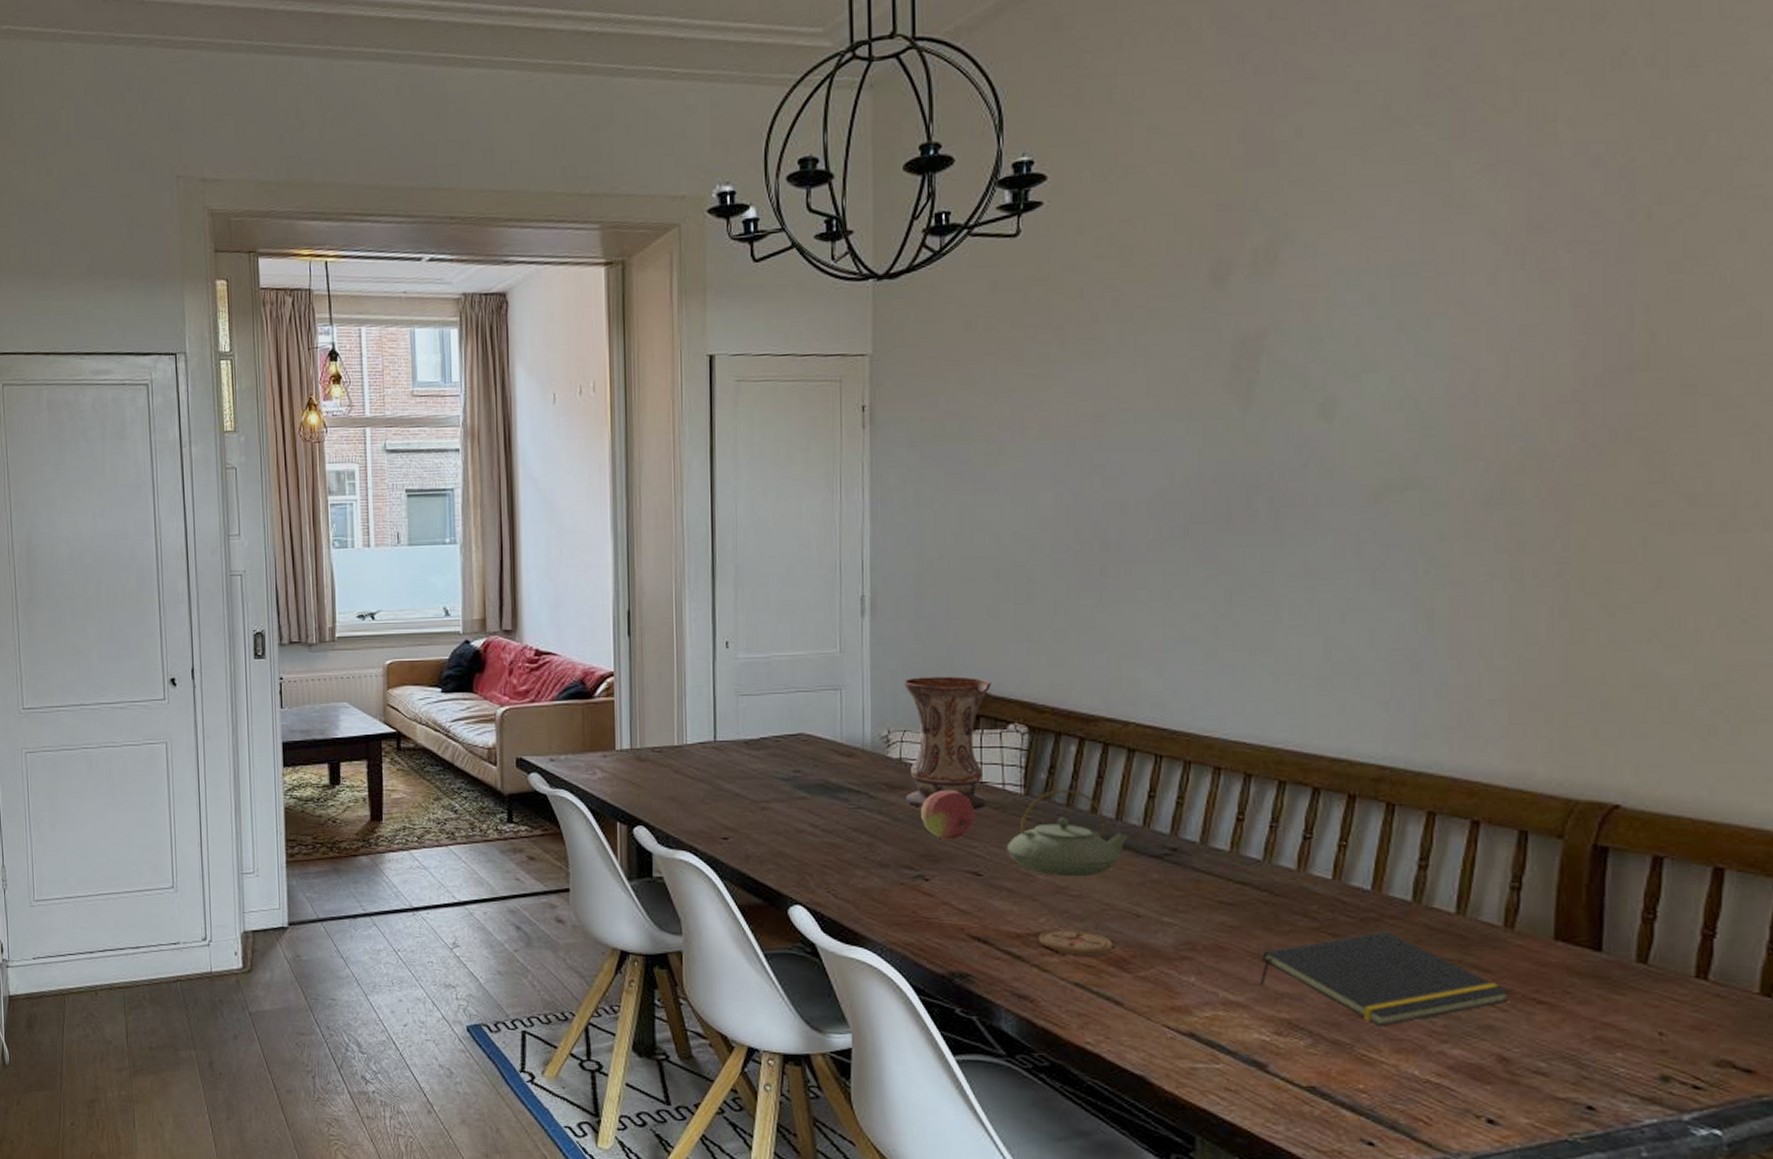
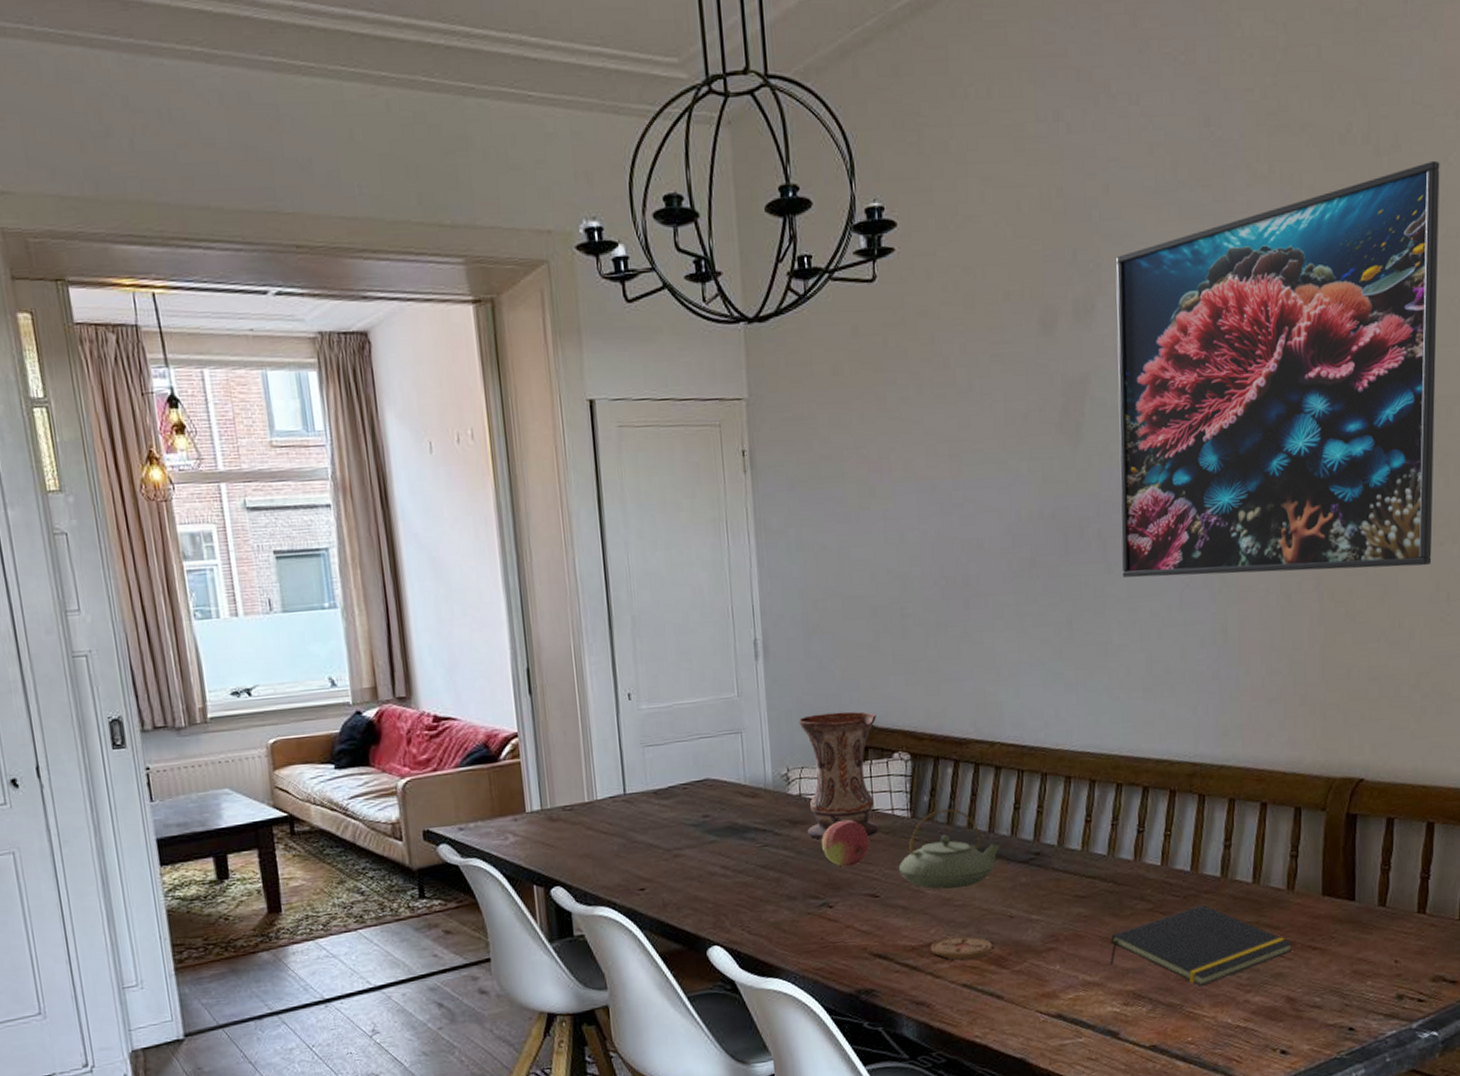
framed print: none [1297,79,1758,556] -> present [1116,160,1440,578]

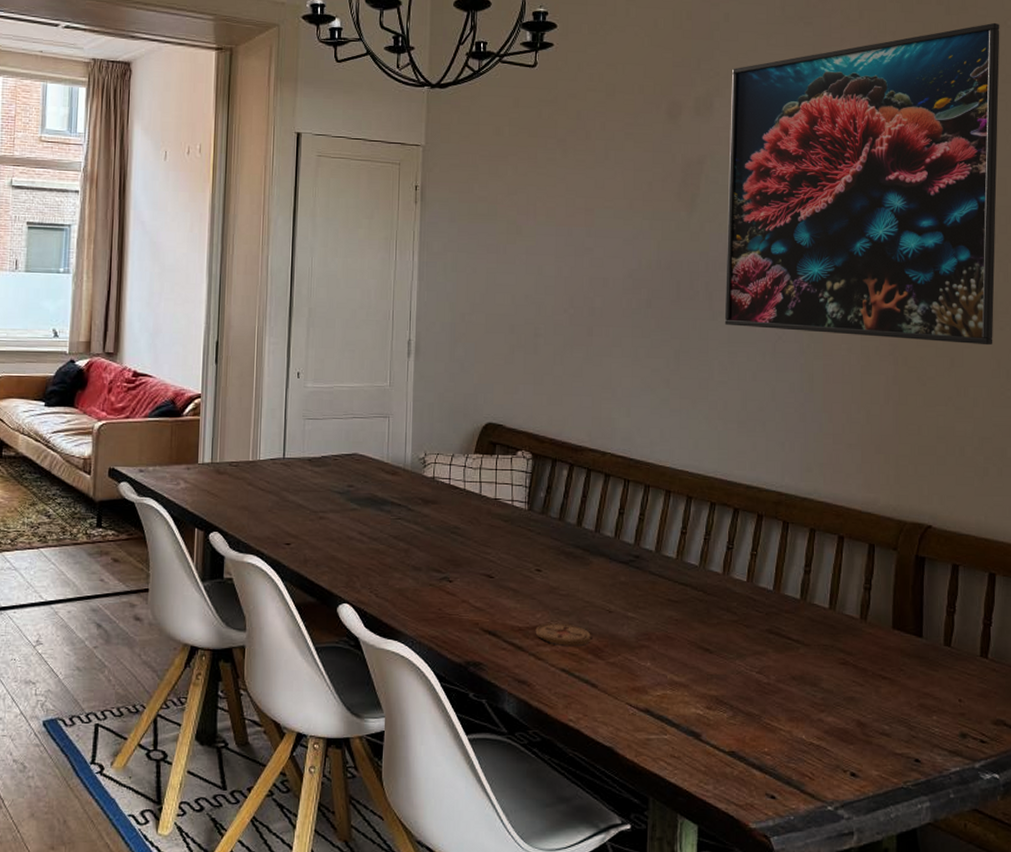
vase: present [798,711,880,840] -> none [436,409,505,521]
fruit: present [822,819,871,867] -> none [448,504,491,547]
teapot: present [898,808,1003,890] -> none [513,506,607,579]
notepad: present [1109,904,1293,986] -> none [696,622,865,700]

